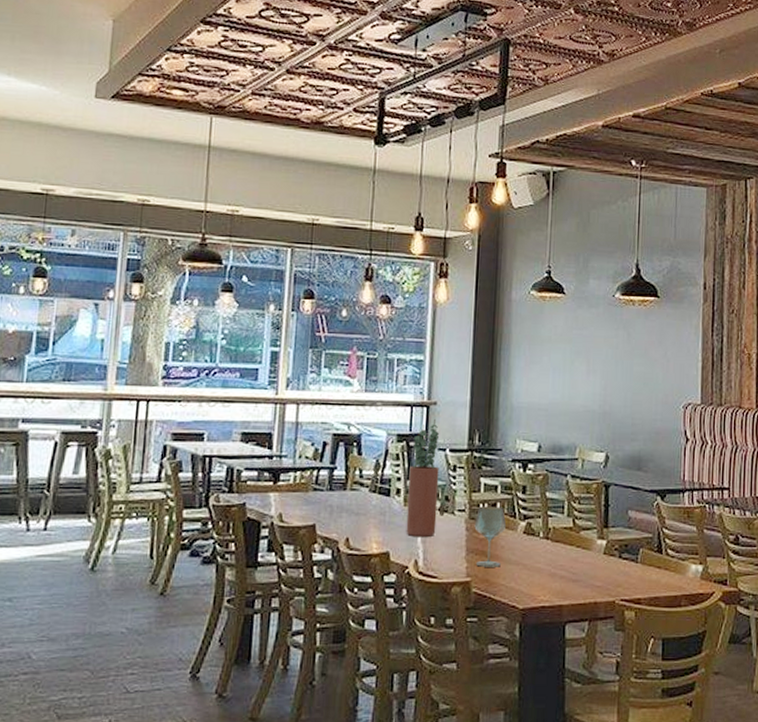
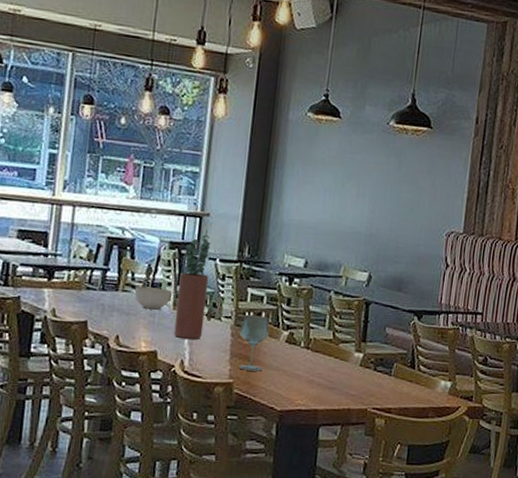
bowl: none [363,483,402,508] -> present [134,286,172,310]

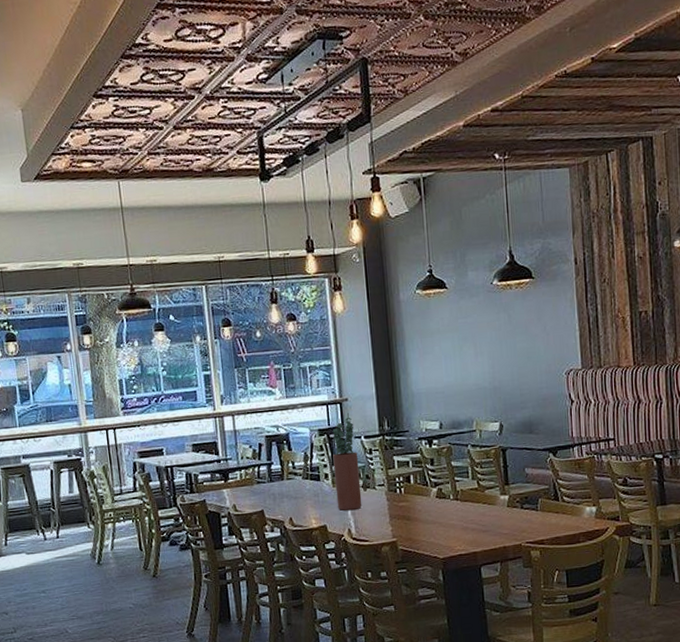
bowl: present [134,286,172,310] -> none [297,470,329,491]
wine glass: present [238,314,270,372] -> none [393,478,421,529]

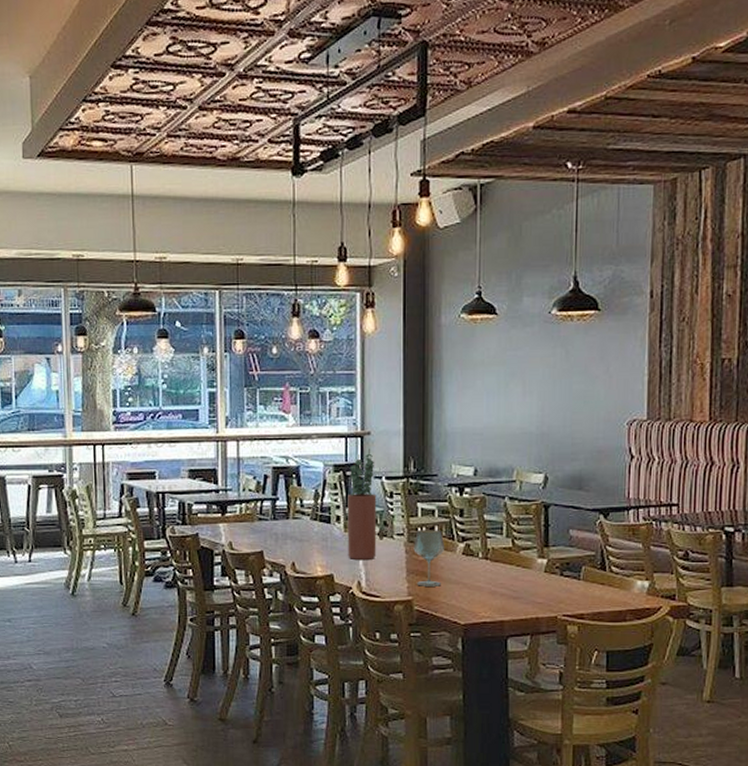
wine glass: none [393,478,421,529] -> present [413,530,445,586]

